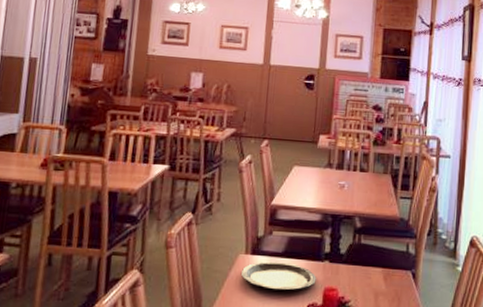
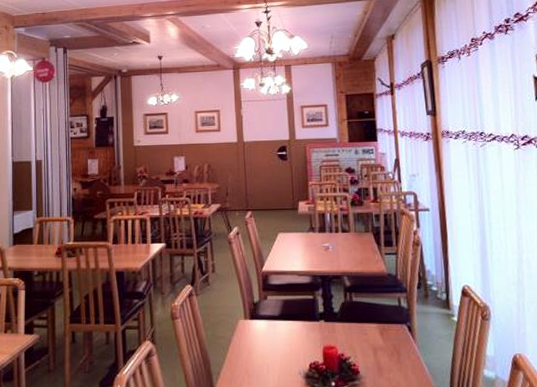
plate: present [240,261,317,291] -> none [242,325,315,352]

